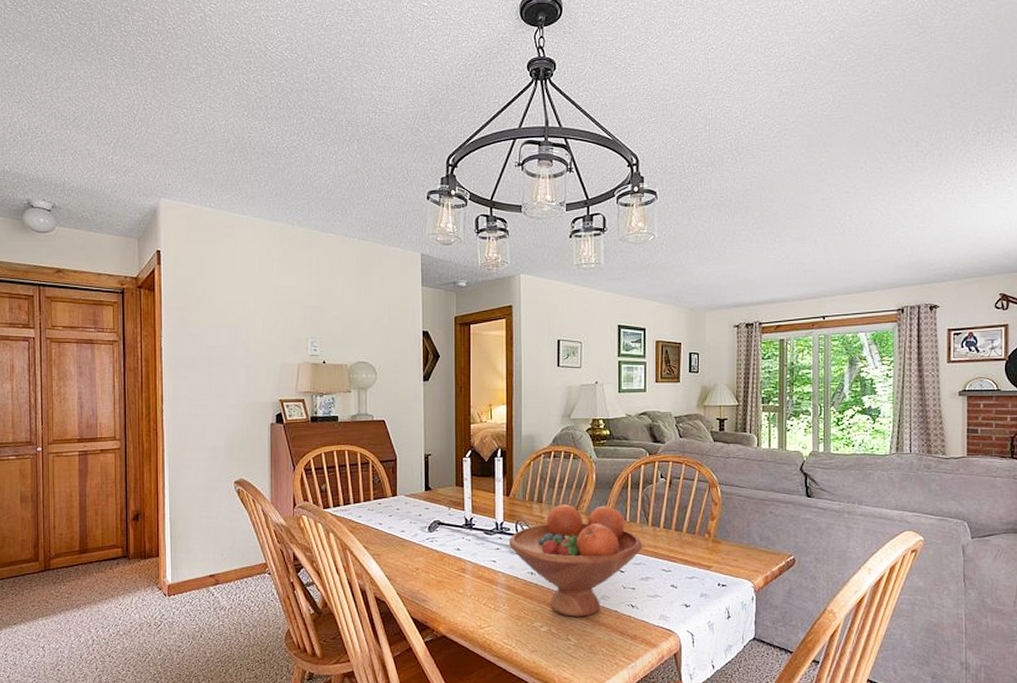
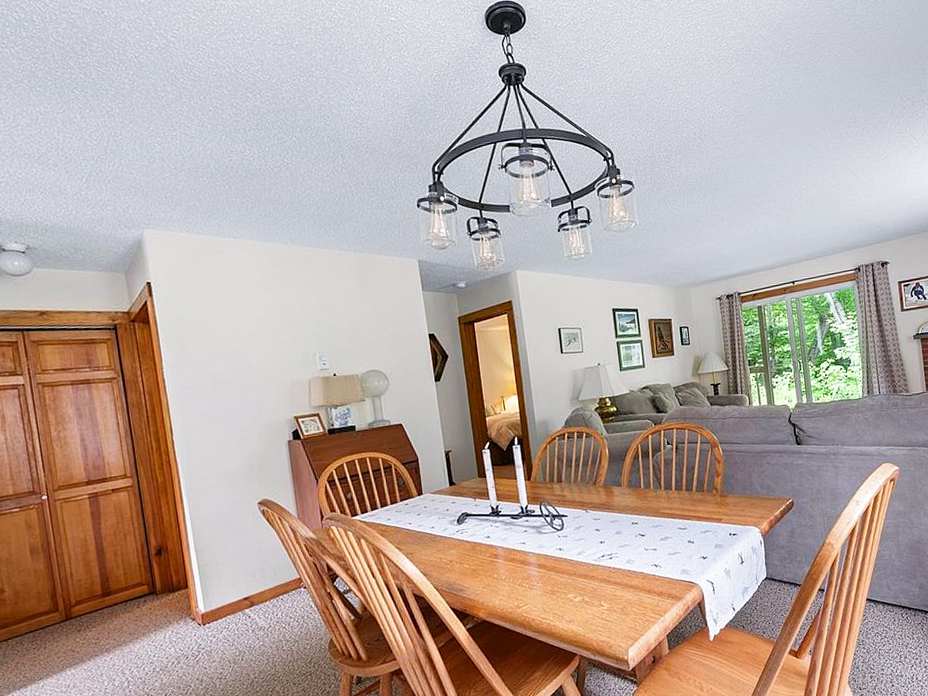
fruit bowl: present [508,504,642,617] -> none [535,477,658,584]

